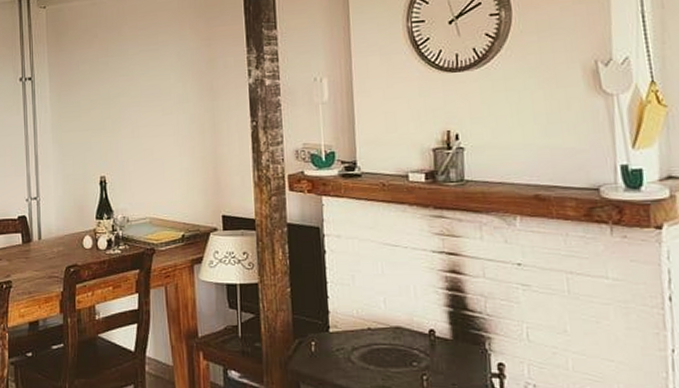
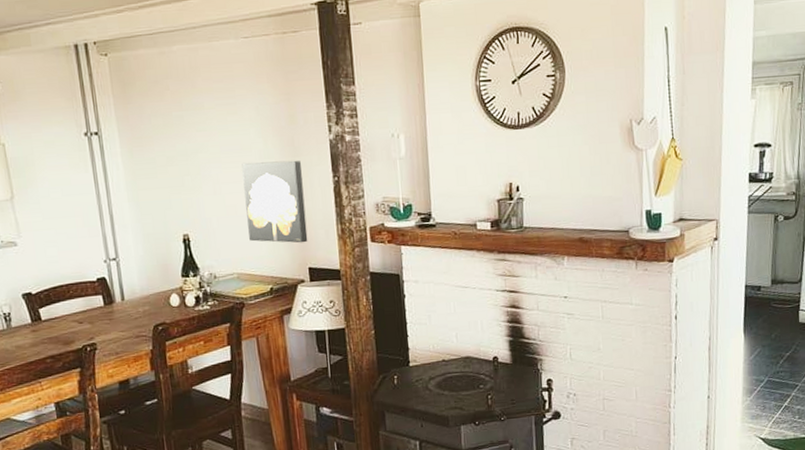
wall art: none [160,104,223,190] -> present [242,160,308,243]

